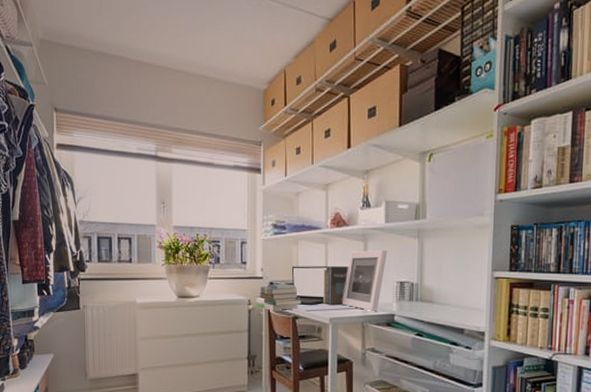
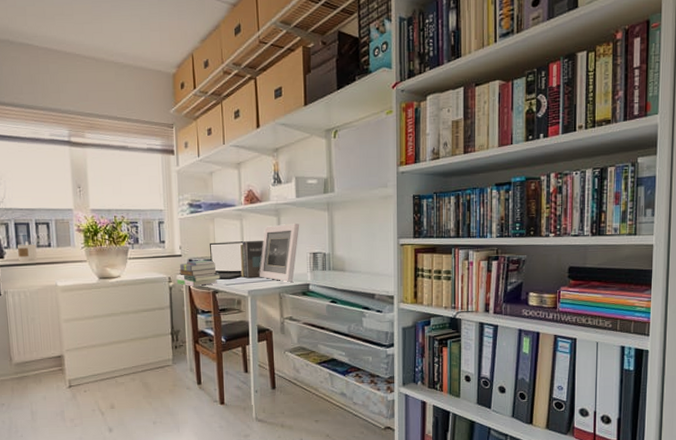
candle: none [99,256,118,277] -> present [18,241,38,262]

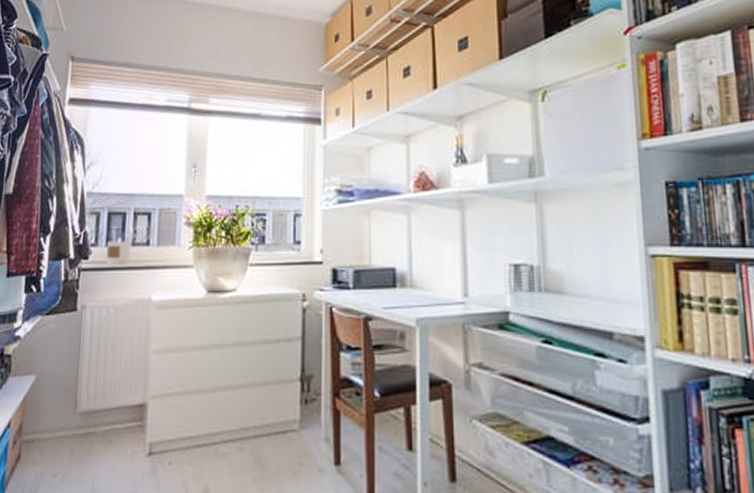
books: present [176,260,220,287] -> none [313,270,376,310]
laptop: present [210,241,244,280] -> none [363,245,412,302]
books: present [239,240,264,279] -> none [405,243,441,300]
picture frame: present [259,223,300,282] -> none [432,219,494,307]

